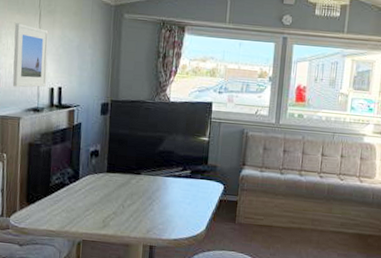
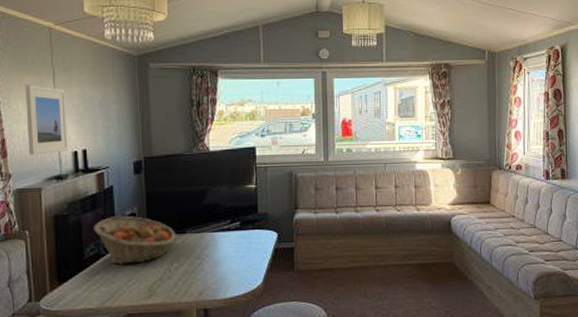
fruit basket: none [61,150,132,196] -> present [93,215,176,265]

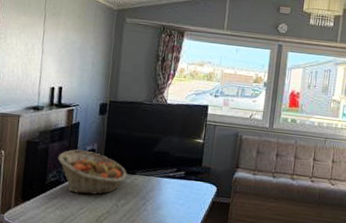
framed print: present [24,85,68,155] -> none [14,24,53,87]

